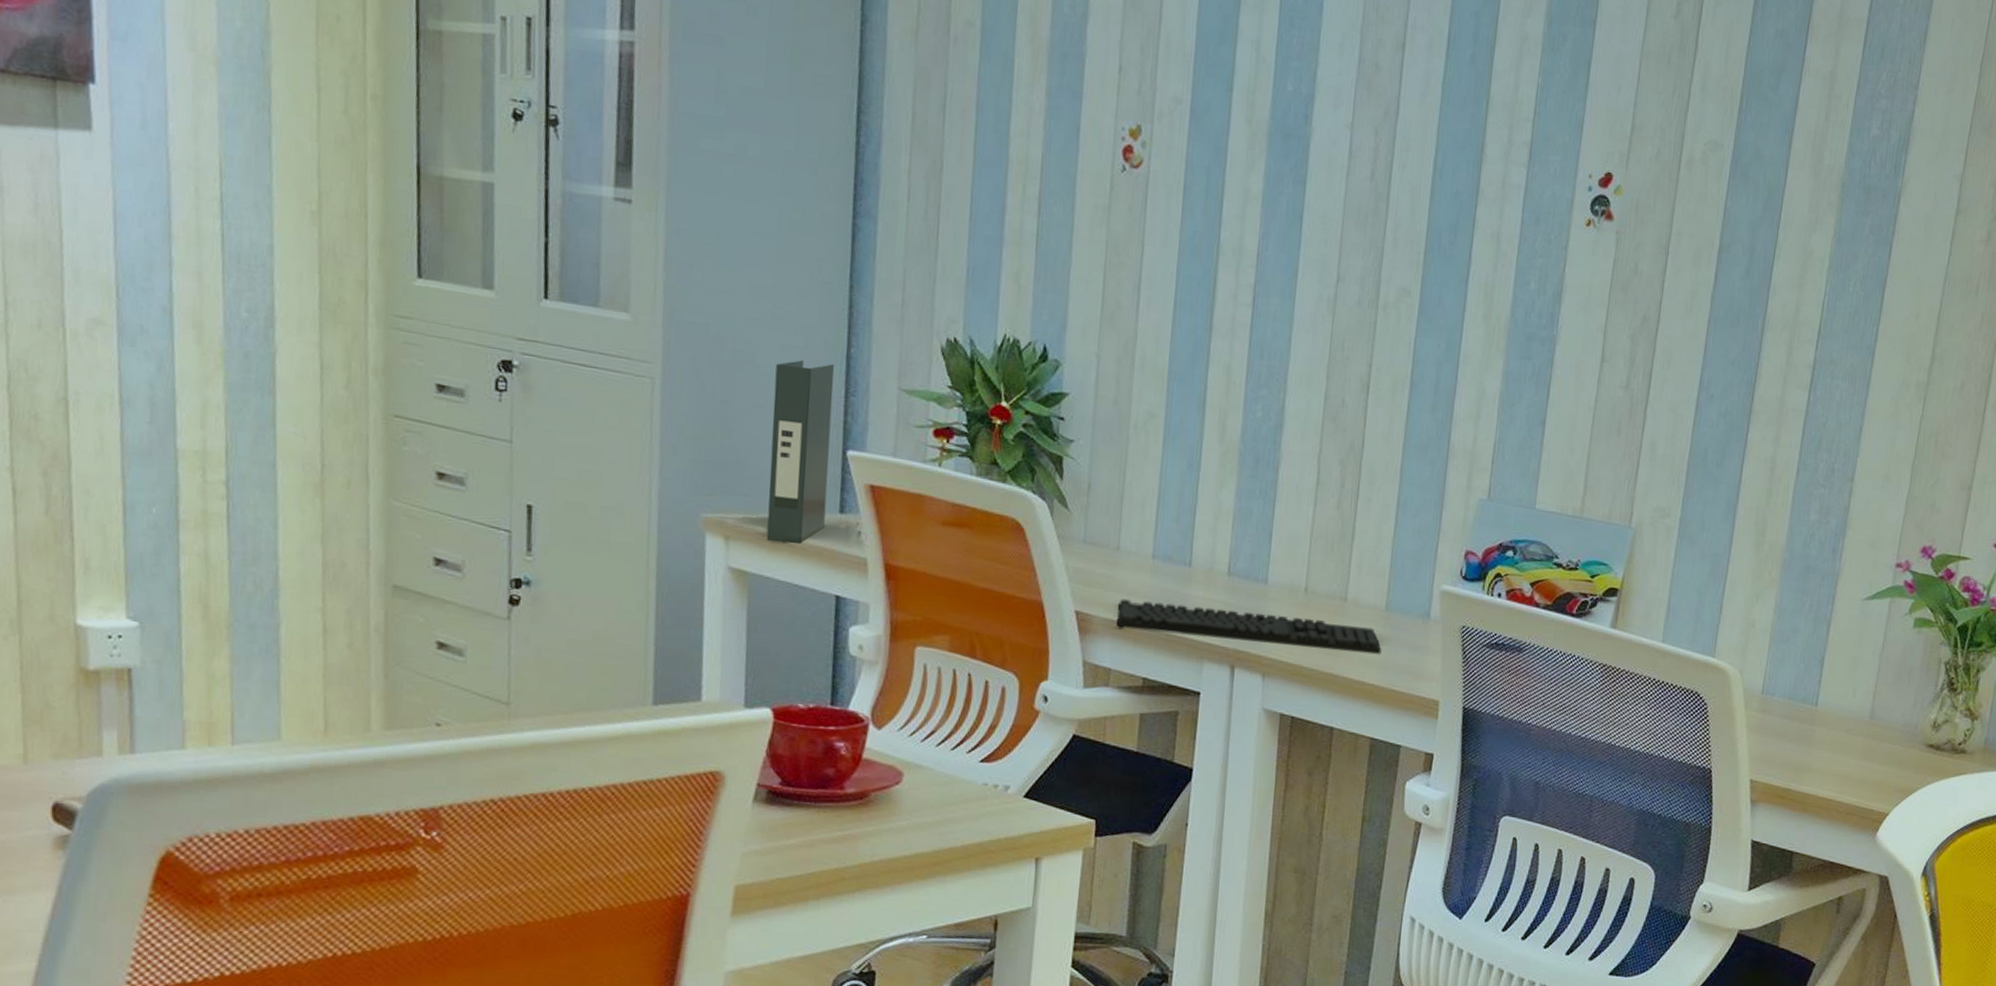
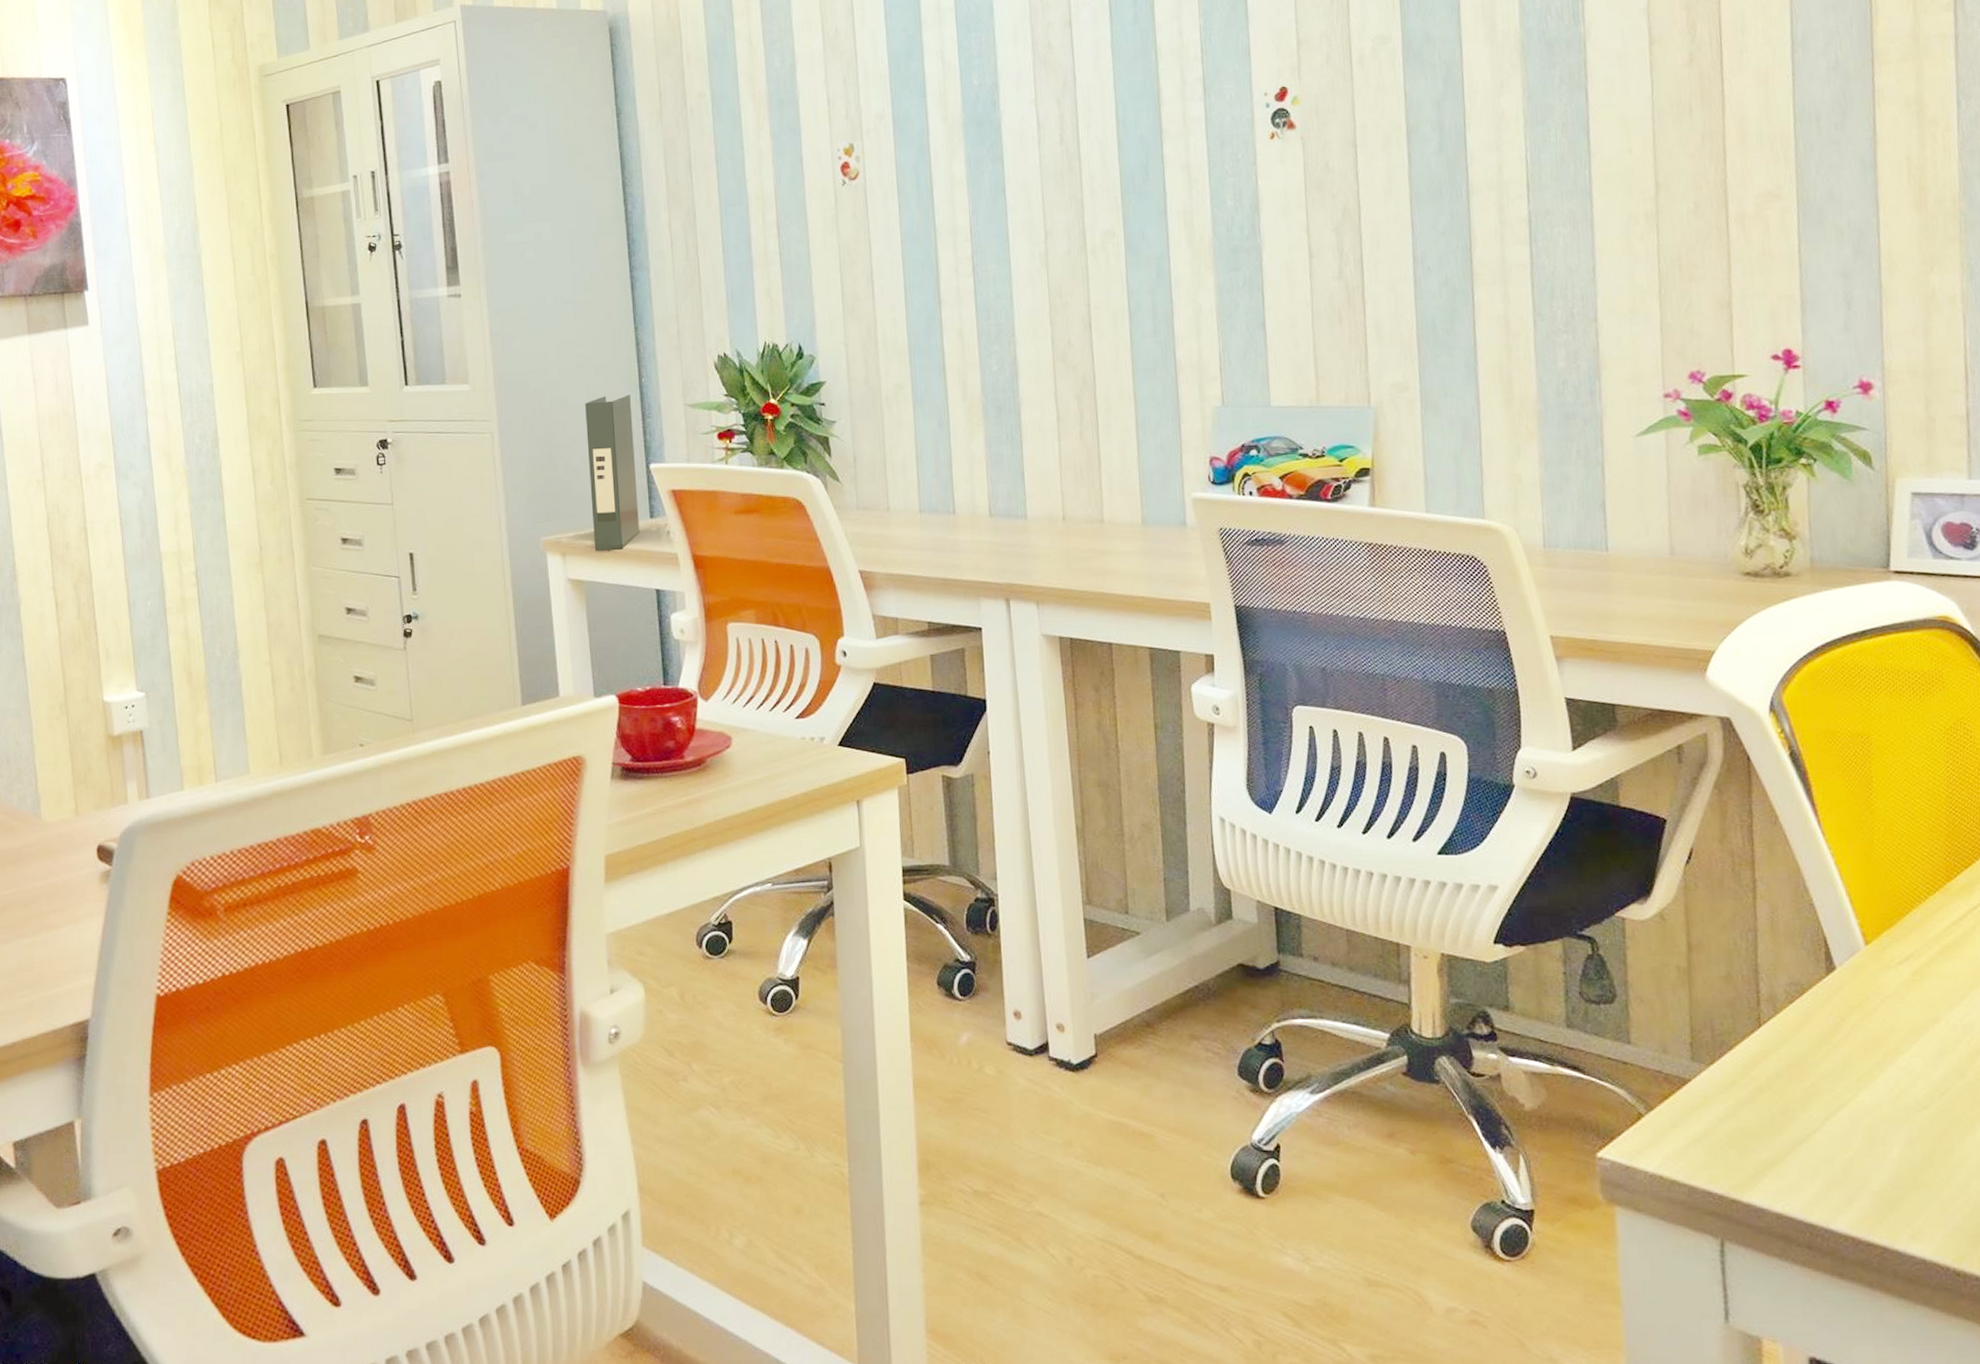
keyboard: present [1117,599,1382,655] -> none [895,543,1146,580]

